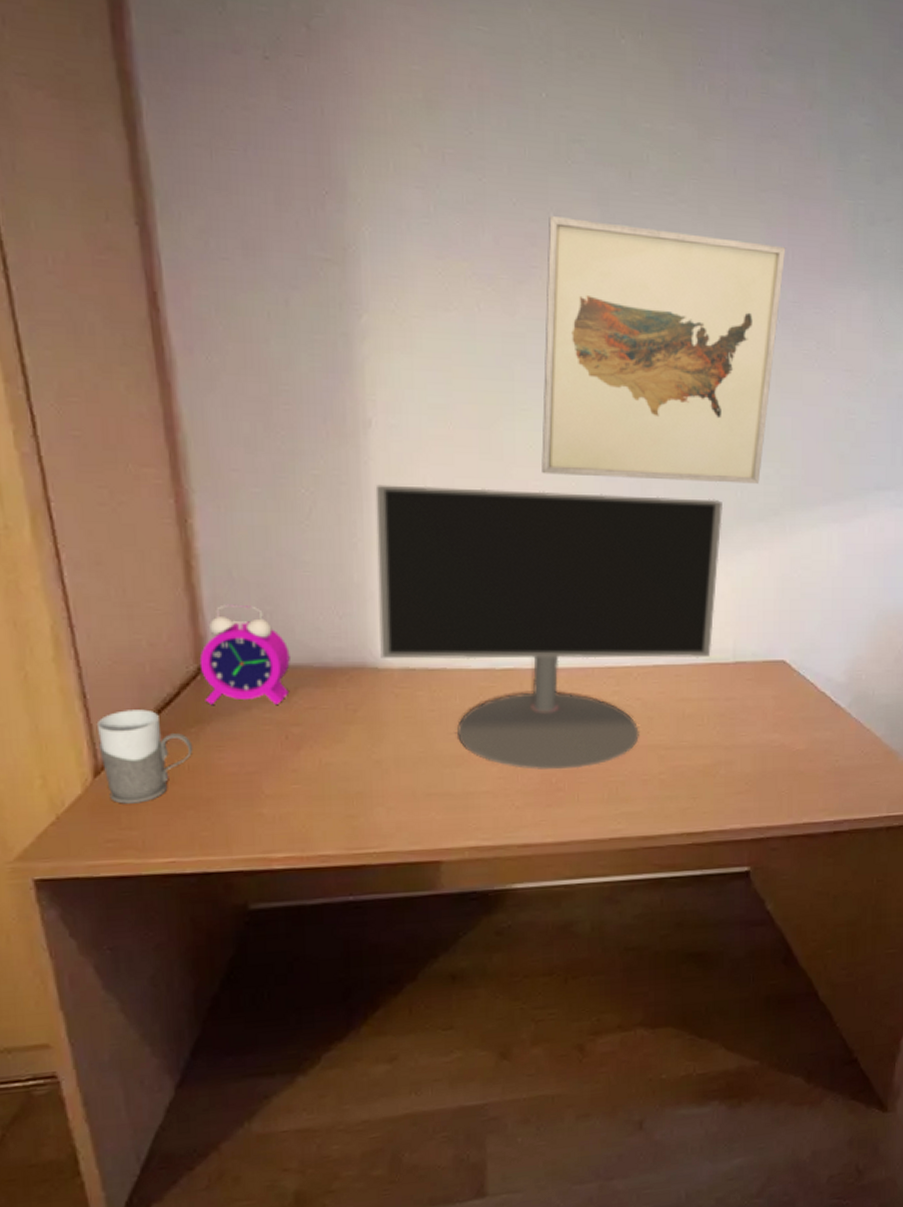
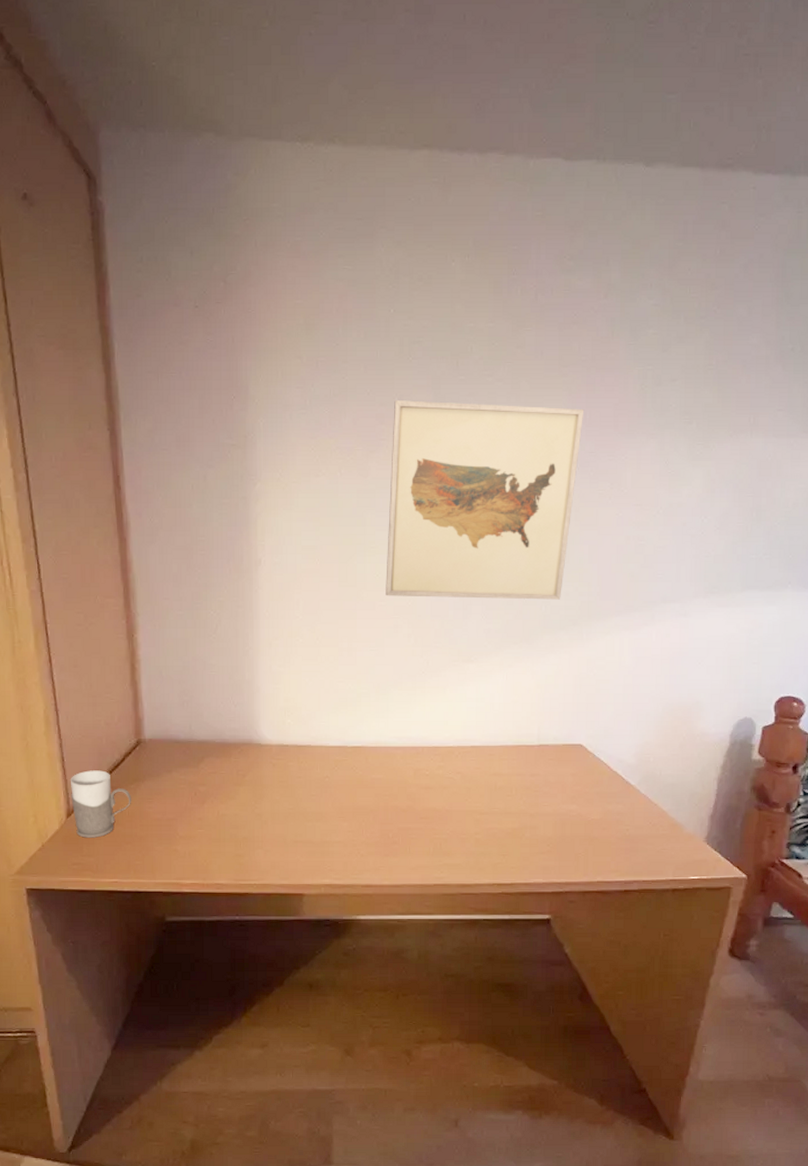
alarm clock: present [199,604,290,705] -> none [138,695,199,769]
computer monitor: present [375,484,722,770] -> none [262,607,530,827]

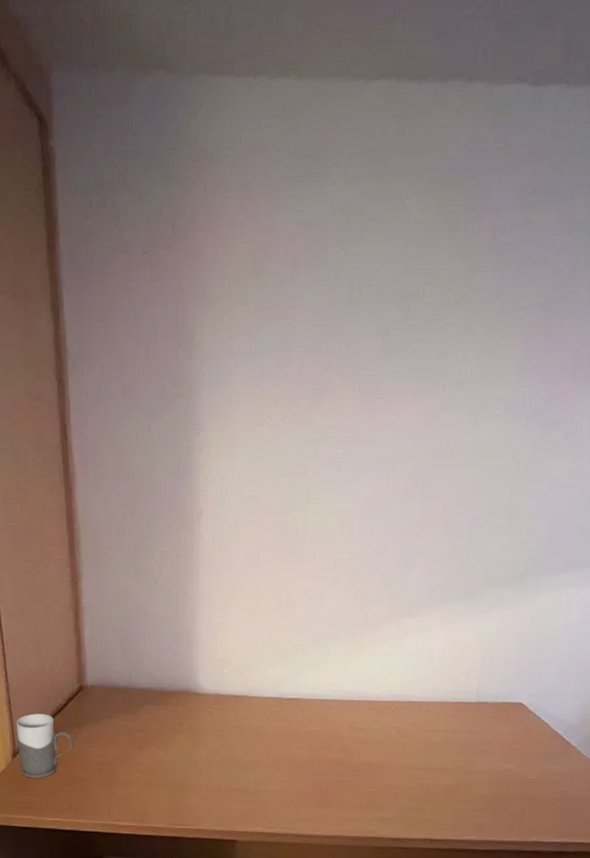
wall art: present [386,400,585,600] -> none [326,347,541,554]

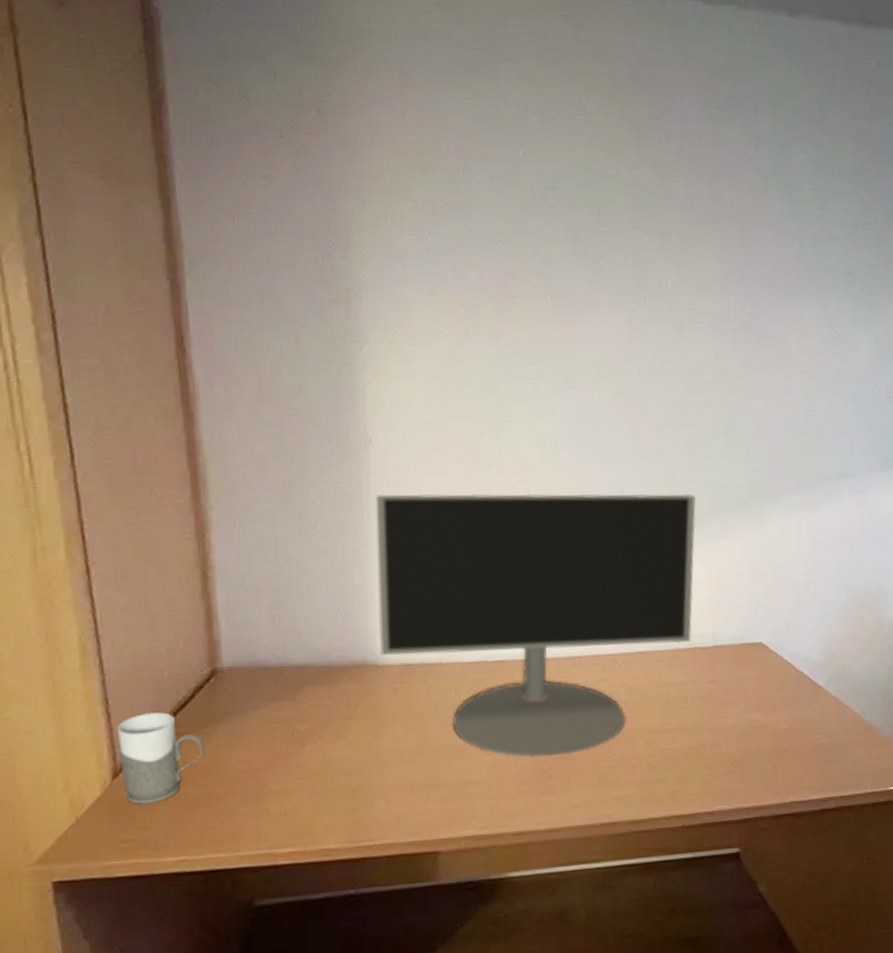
computer monitor: none [201,557,473,780] -> present [375,493,696,758]

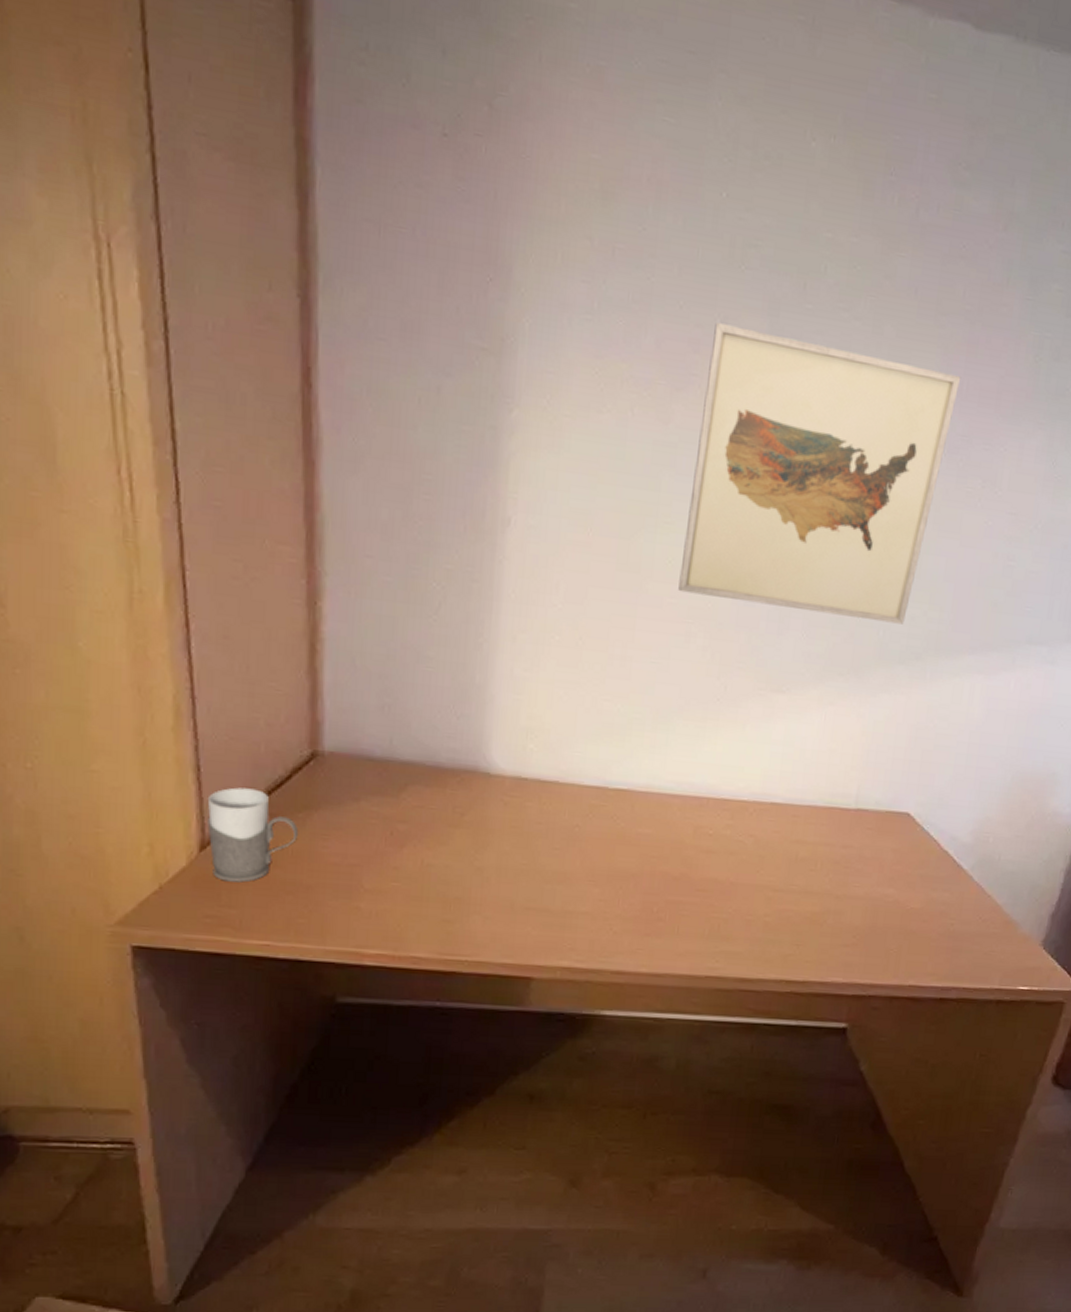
computer monitor: present [375,493,696,758] -> none [494,585,863,901]
wall art: none [526,253,742,479] -> present [678,323,962,624]

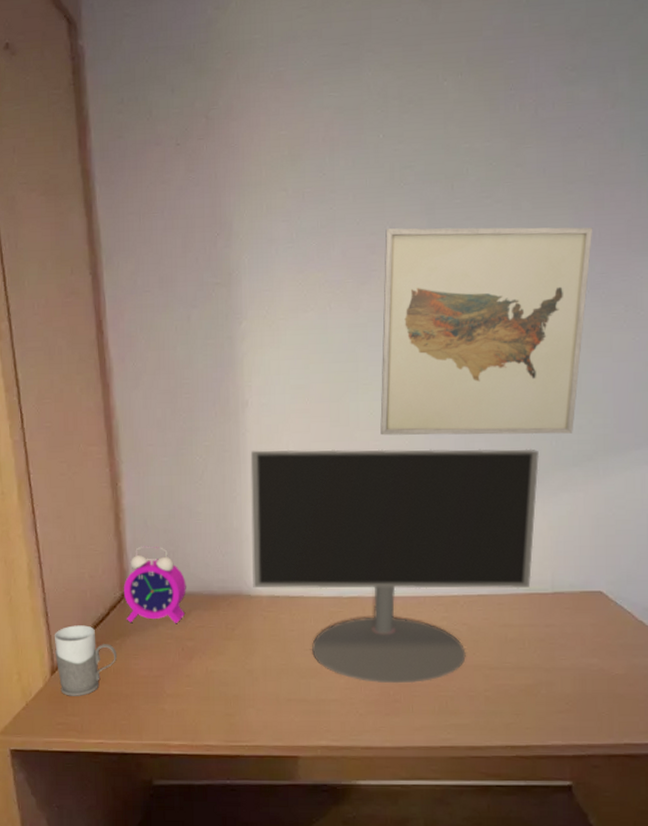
alarm clock: none [313,692,404,799] -> present [123,546,186,623]
computer monitor: none [494,585,863,901] -> present [250,449,539,684]

